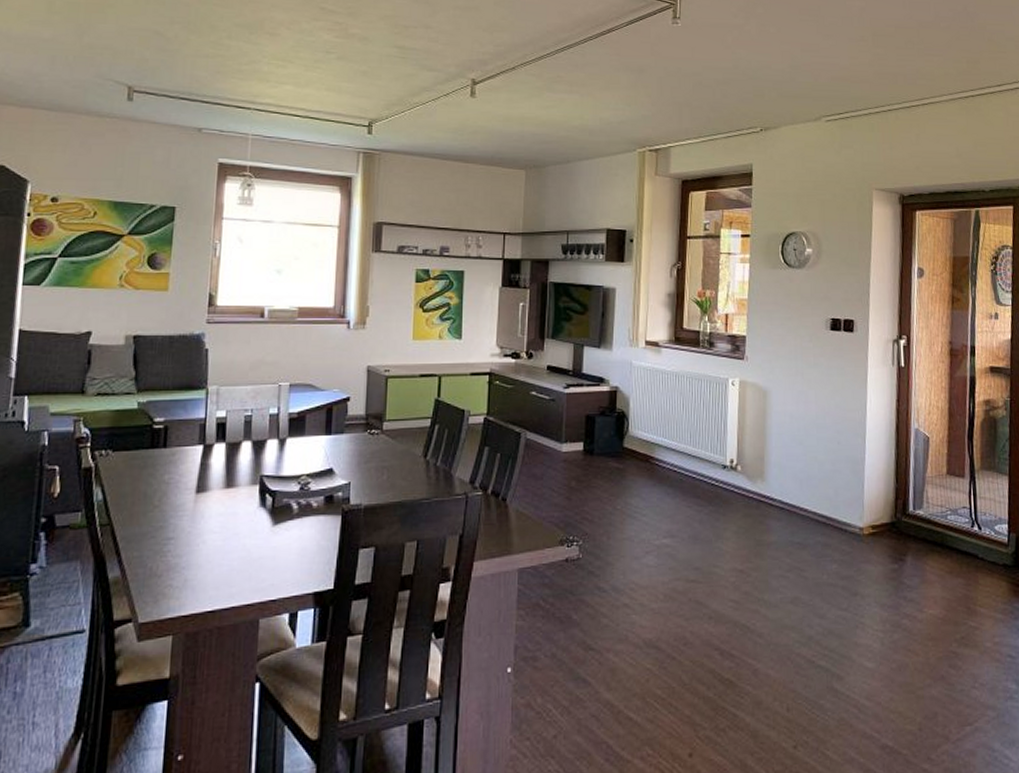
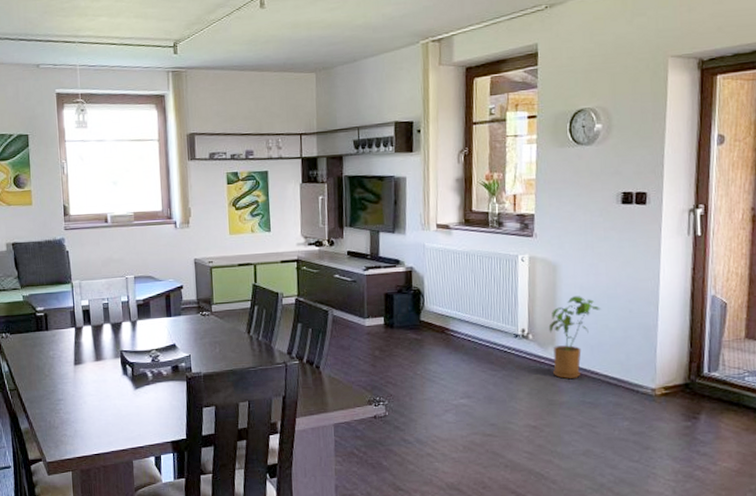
house plant: none [758,425,810,516] -> present [548,296,601,379]

